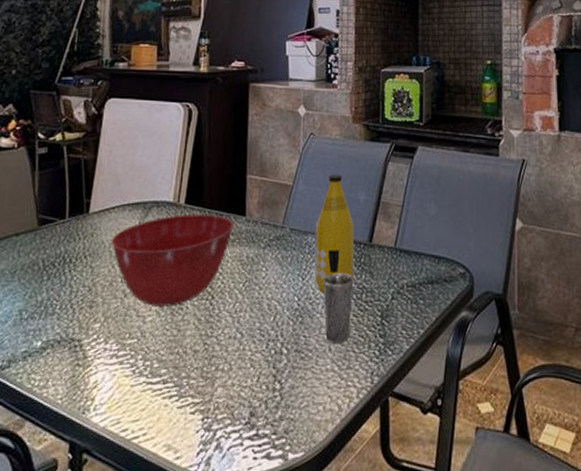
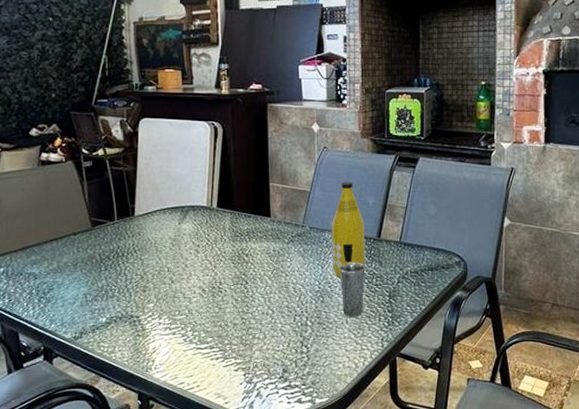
mixing bowl: present [111,215,234,306] -> none [156,216,260,290]

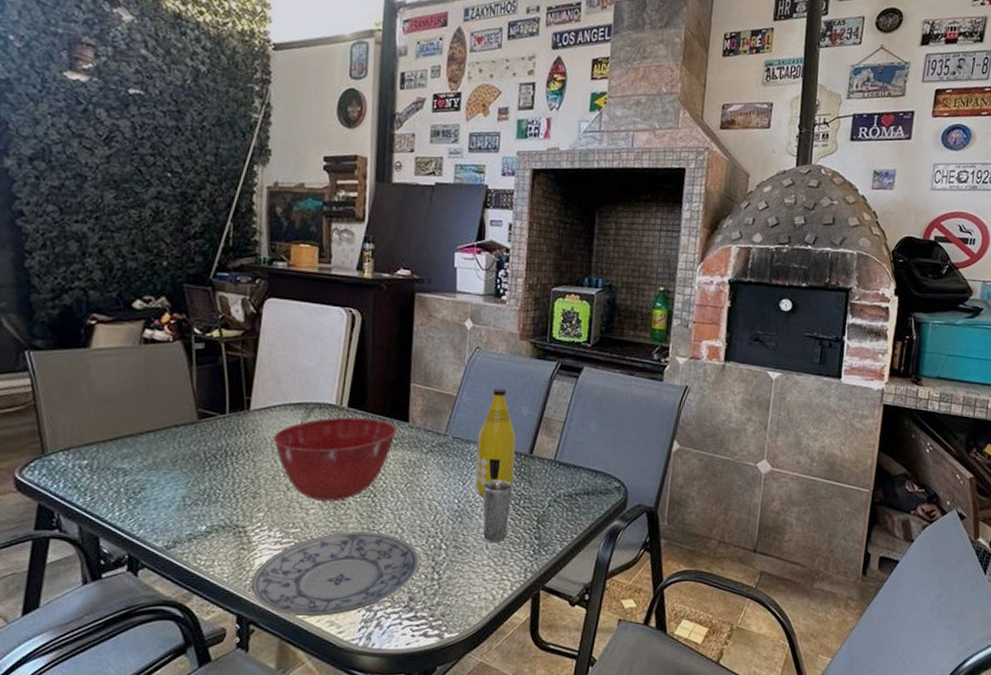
plate: none [148,314,289,391] -> present [251,531,420,617]
mixing bowl: none [156,216,260,290] -> present [273,417,397,501]

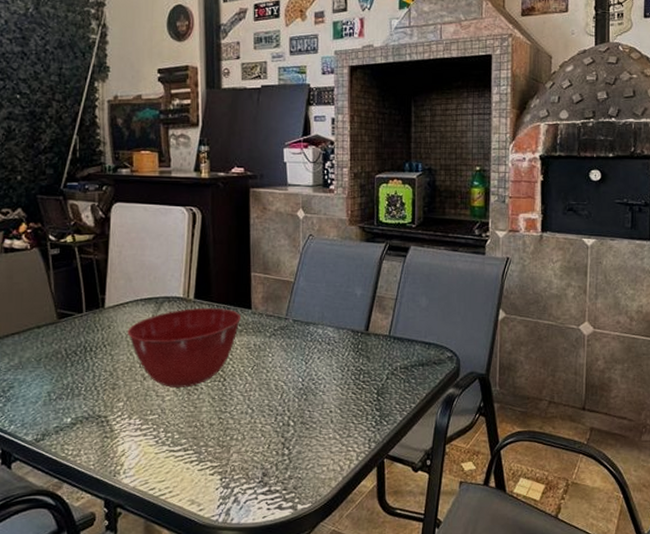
plate: present [251,531,420,617] -> none [115,413,270,497]
bottle: present [475,388,516,498] -> none [316,272,353,375]
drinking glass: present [483,480,512,543] -> none [325,358,351,416]

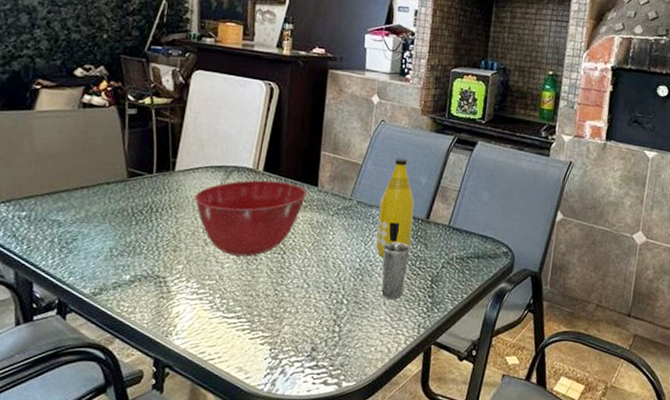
bottle: none [316,272,353,375] -> present [376,158,415,258]
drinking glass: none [325,358,351,416] -> present [381,242,409,300]

